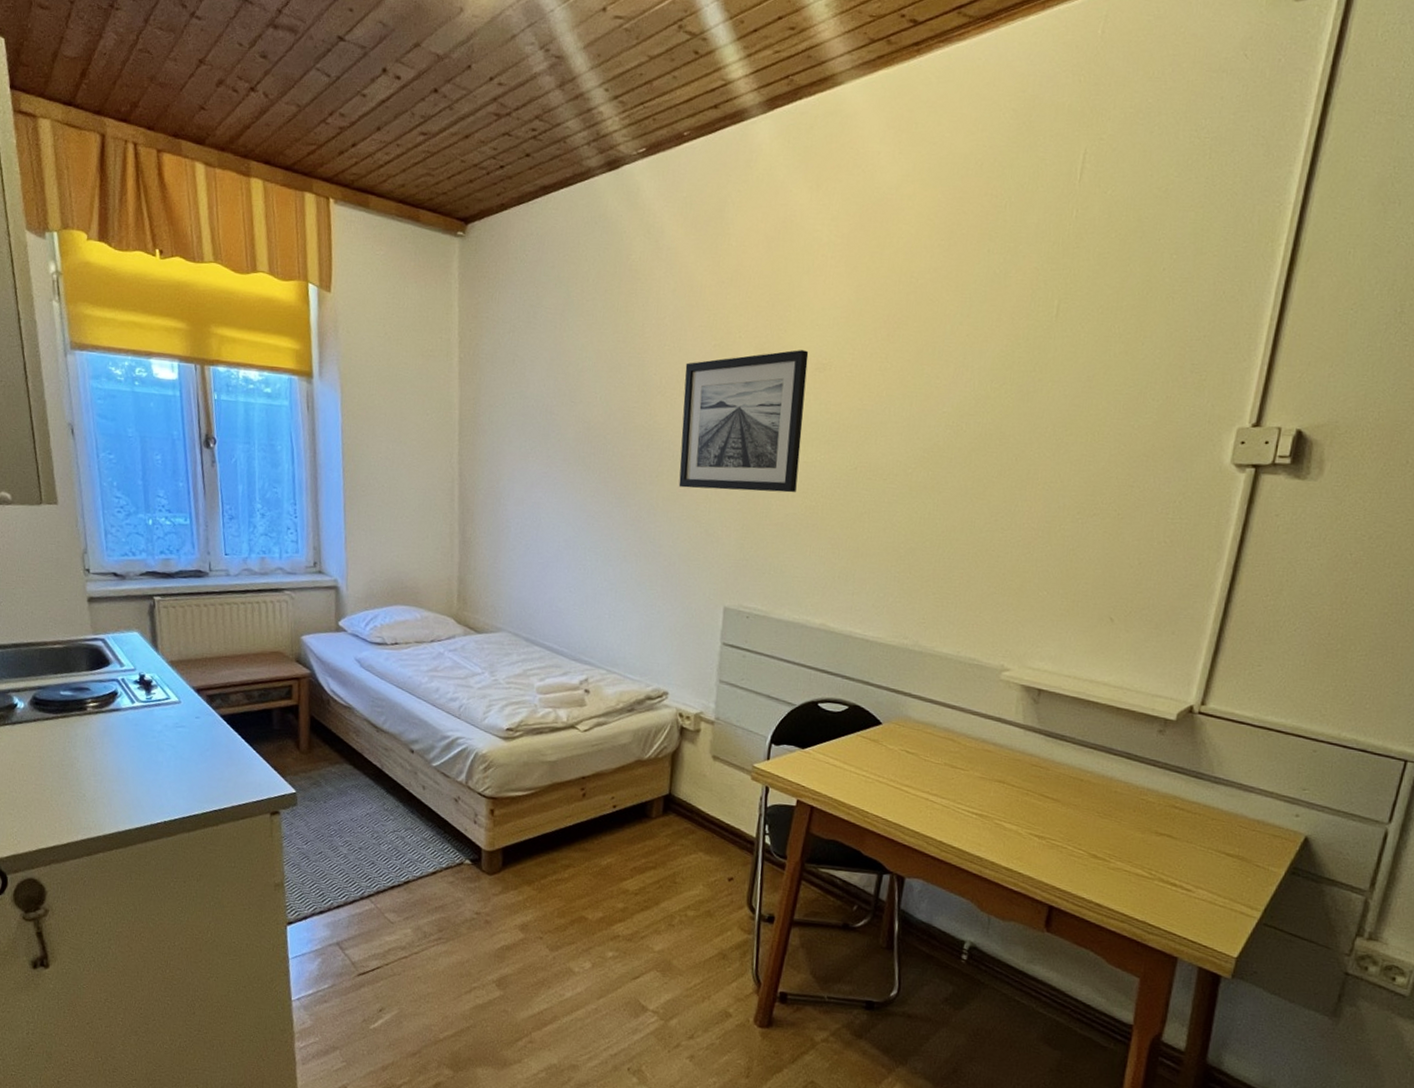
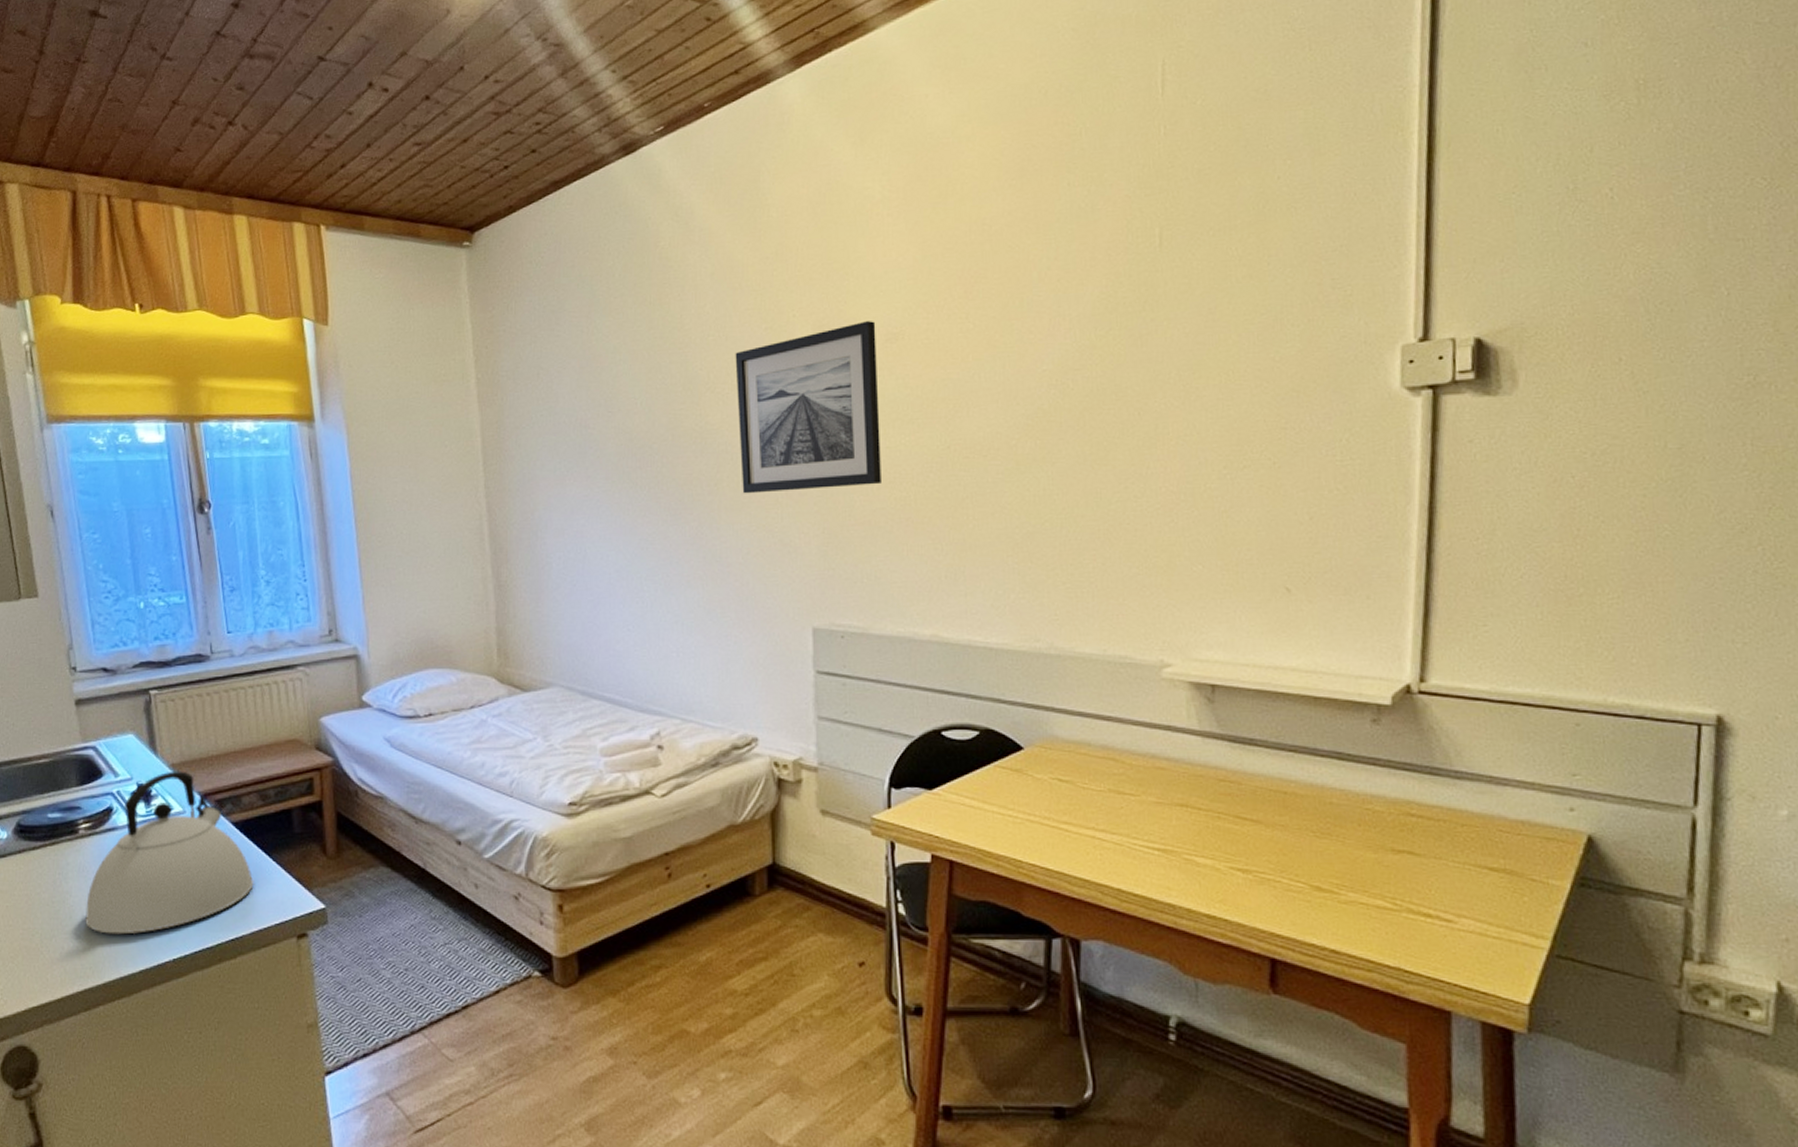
kettle: none [90,666,237,798] -> present [85,771,254,935]

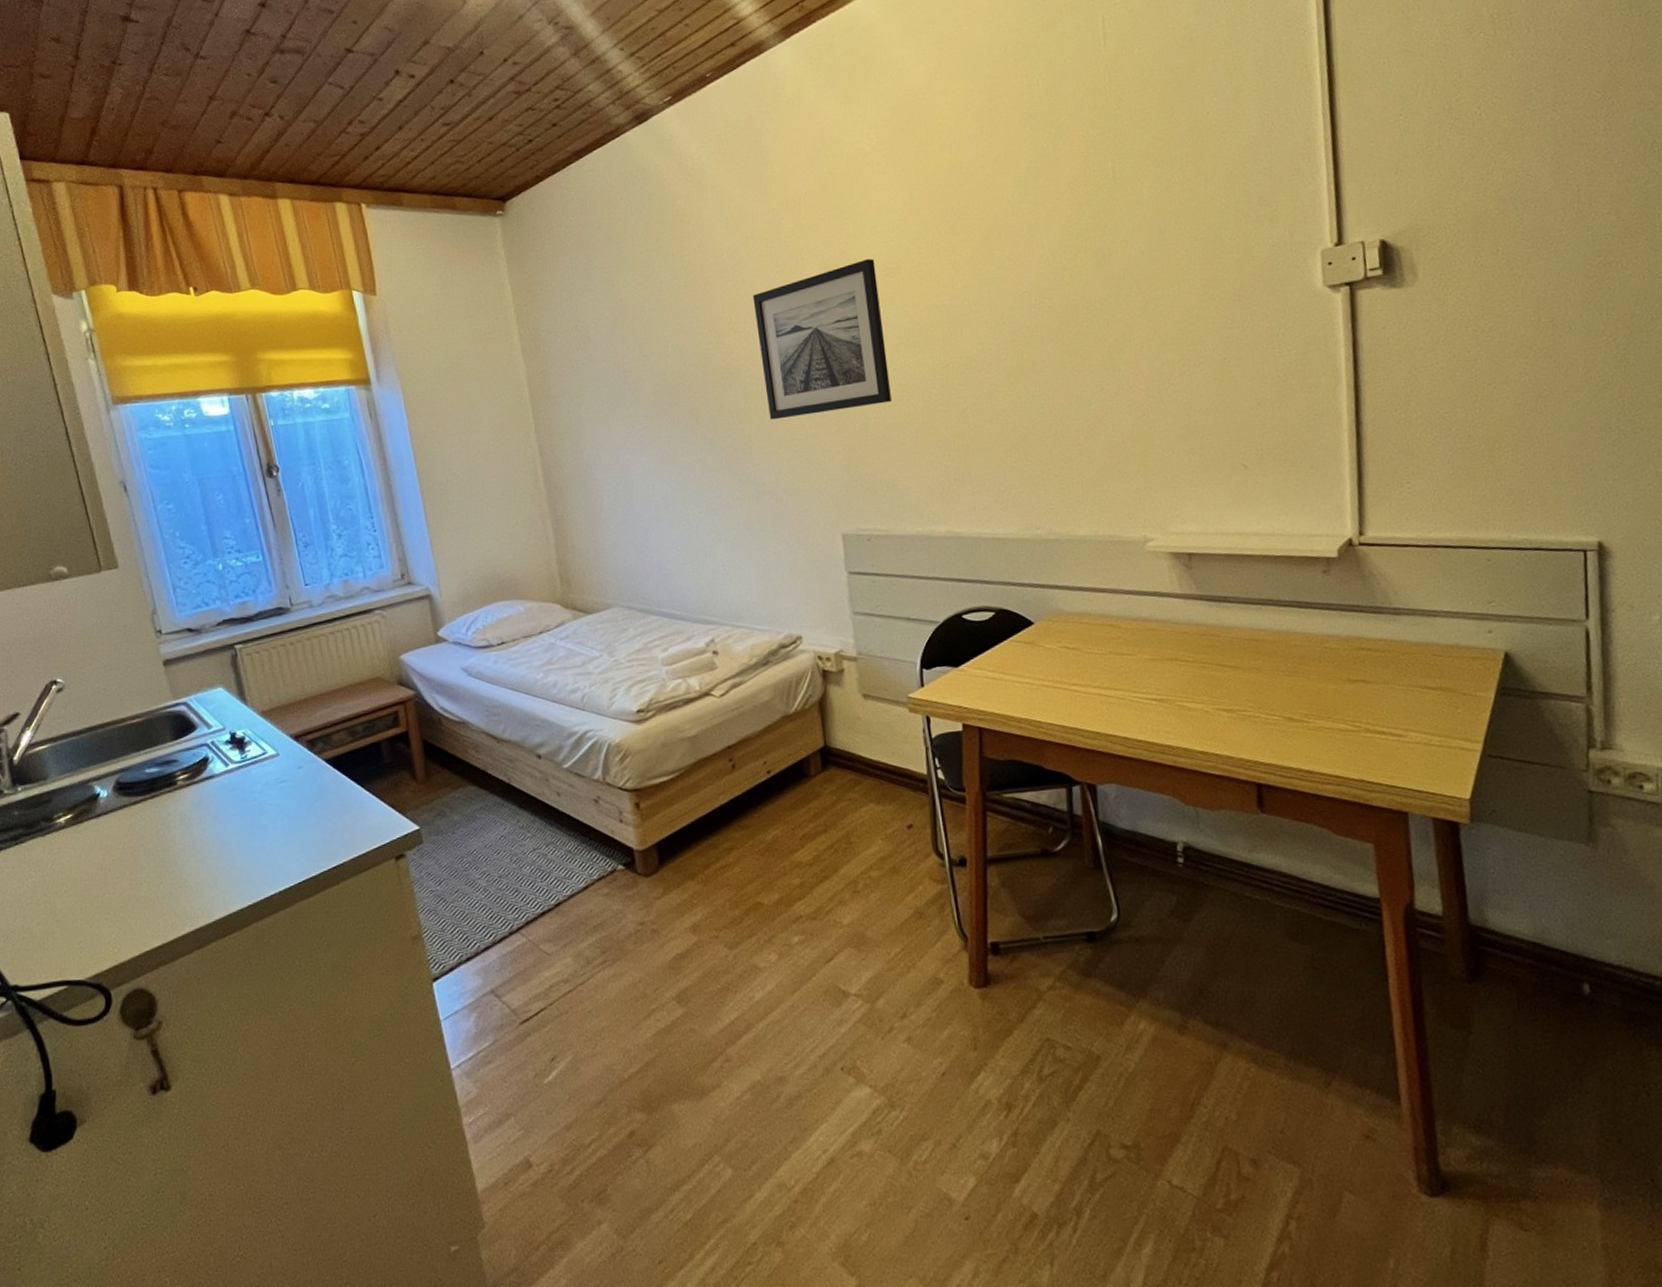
kettle: present [85,771,254,935] -> none [190,716,350,876]

